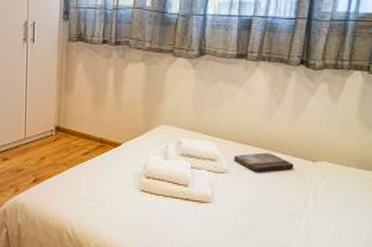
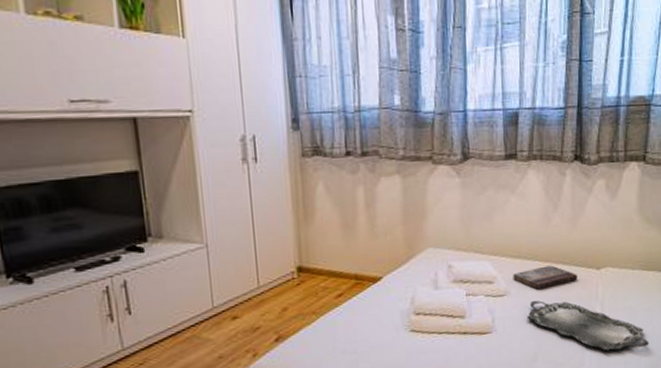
serving tray: none [243,181,359,237] -> present [526,300,649,351]

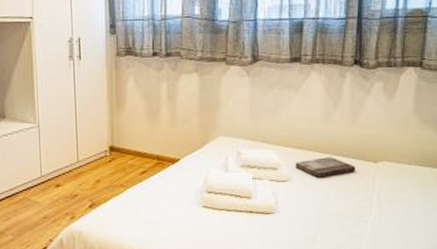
serving tray: present [526,300,649,351] -> none [307,188,425,238]

